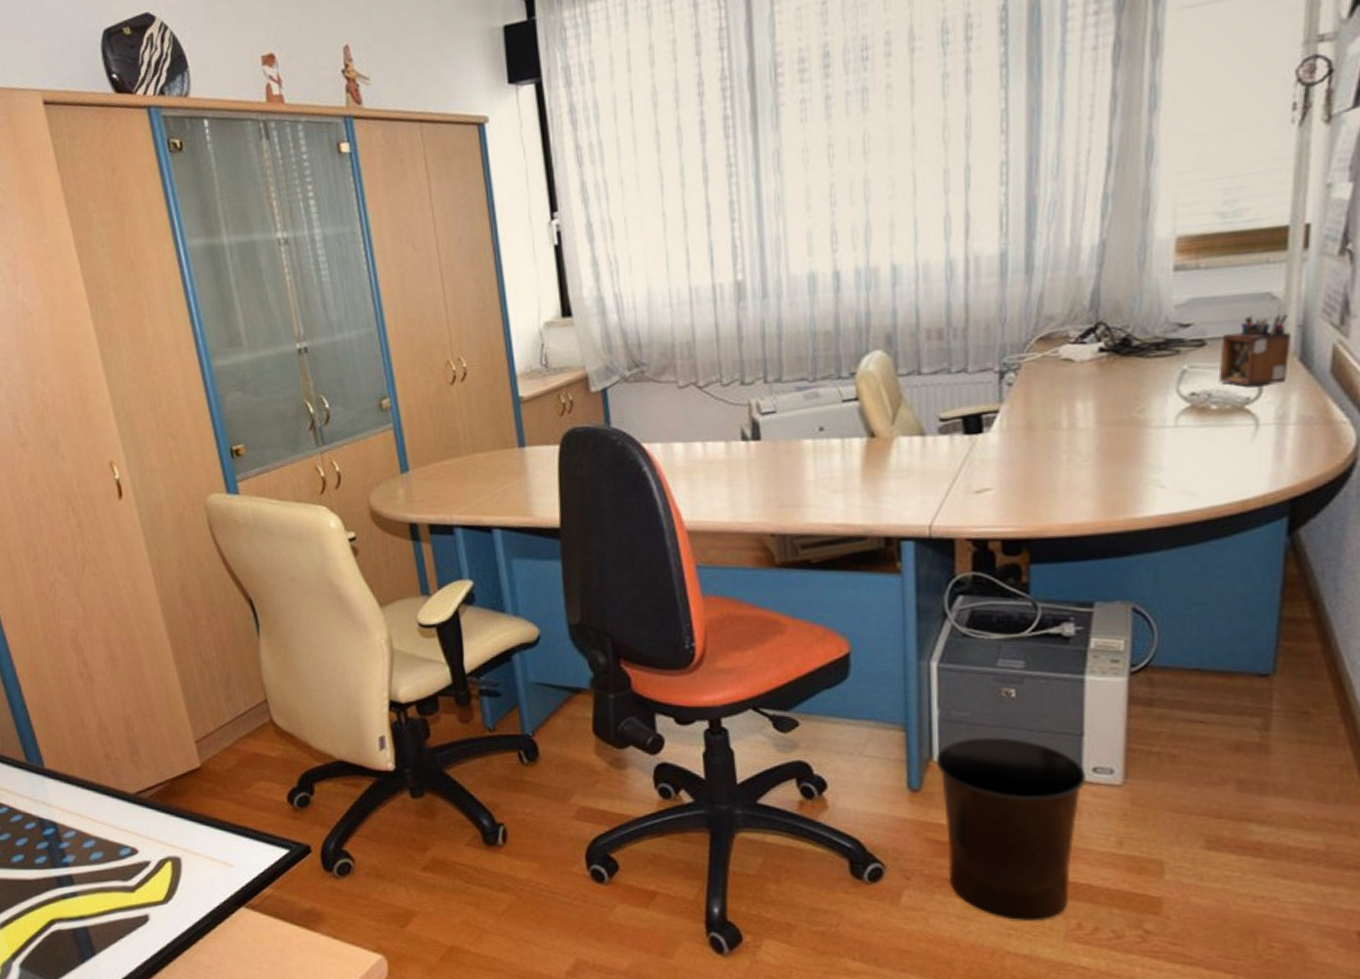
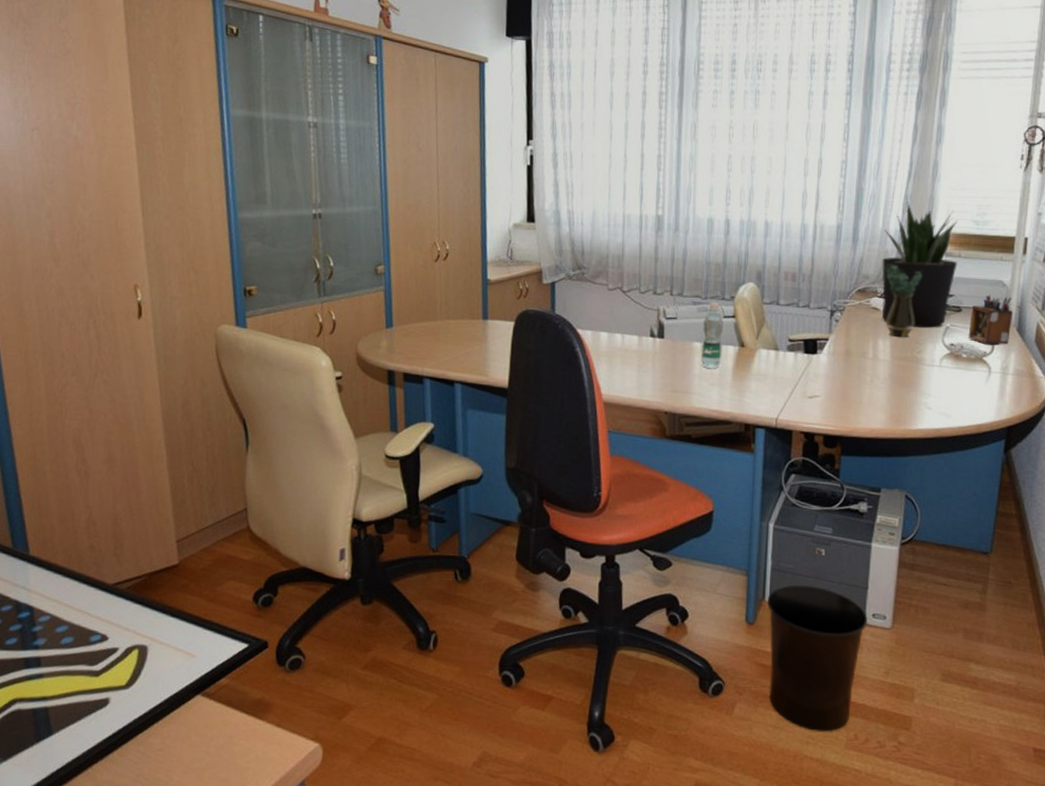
bottle: none [813,384,844,471] -> present [701,302,723,368]
planter: none [1073,202,1195,377] -> present [881,202,958,328]
vase: none [1077,293,1140,395] -> present [884,262,923,338]

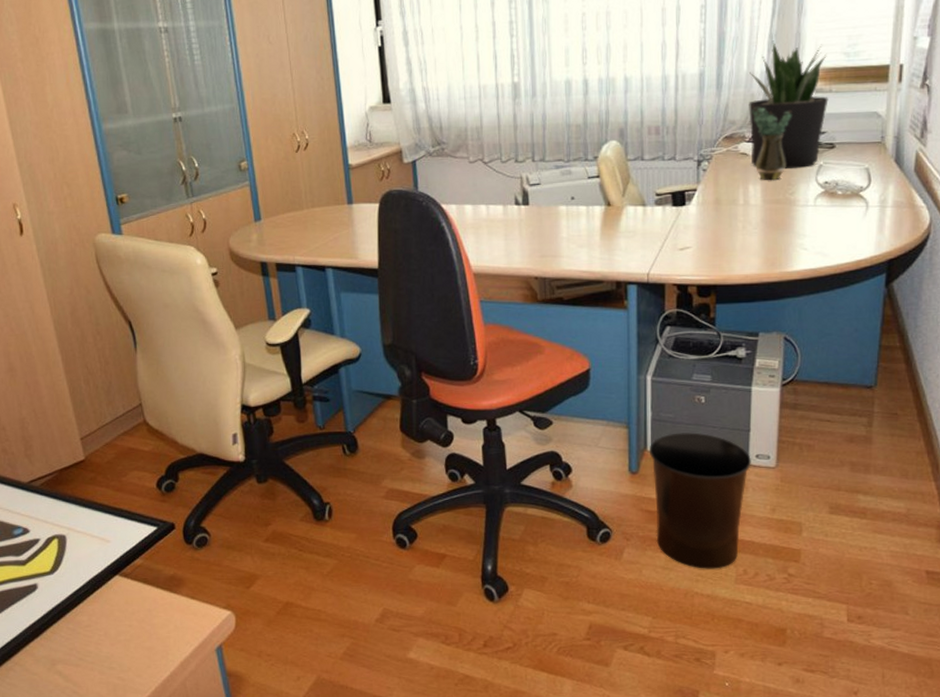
bottle: present [701,302,723,368] -> none [567,164,588,230]
desk organizer: present [968,295,1013,345] -> none [843,128,889,178]

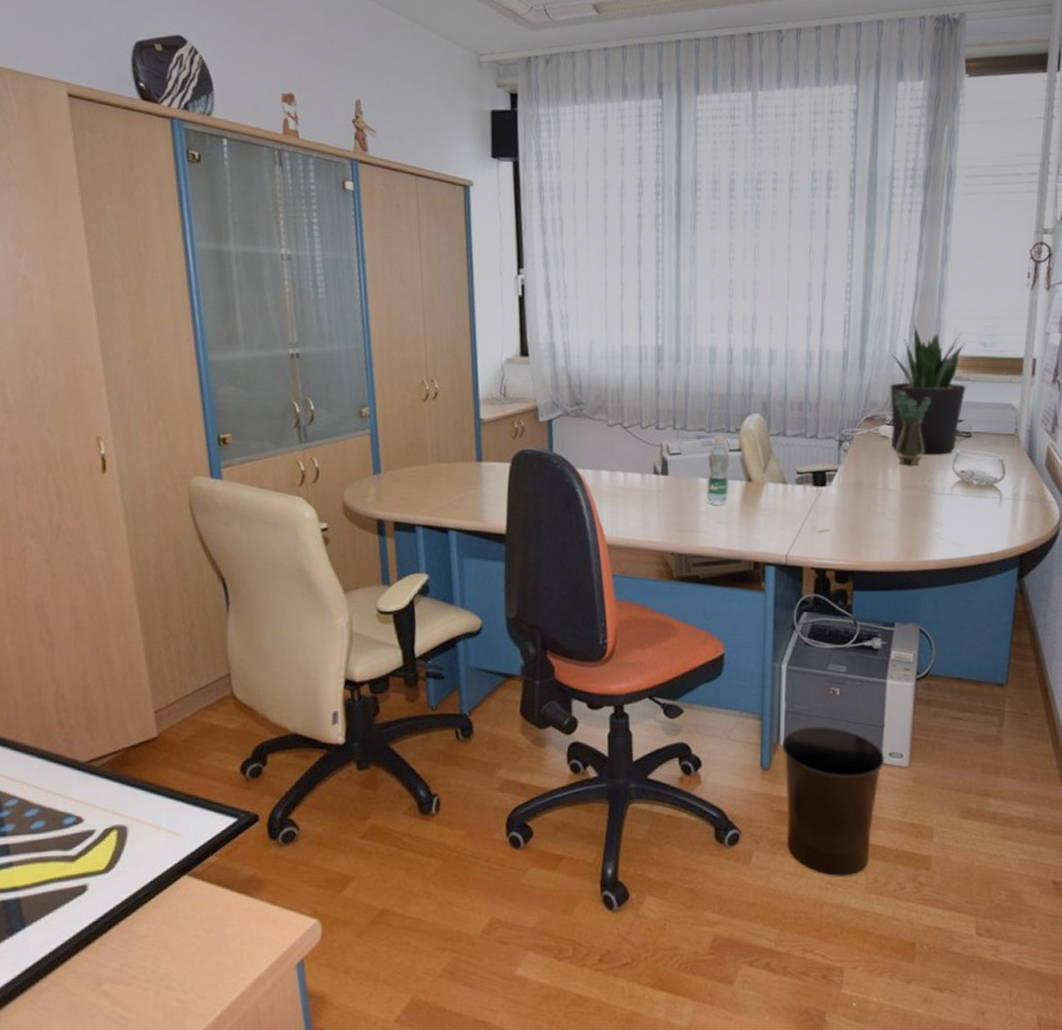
bottle: none [567,164,588,230] -> present [707,436,729,505]

